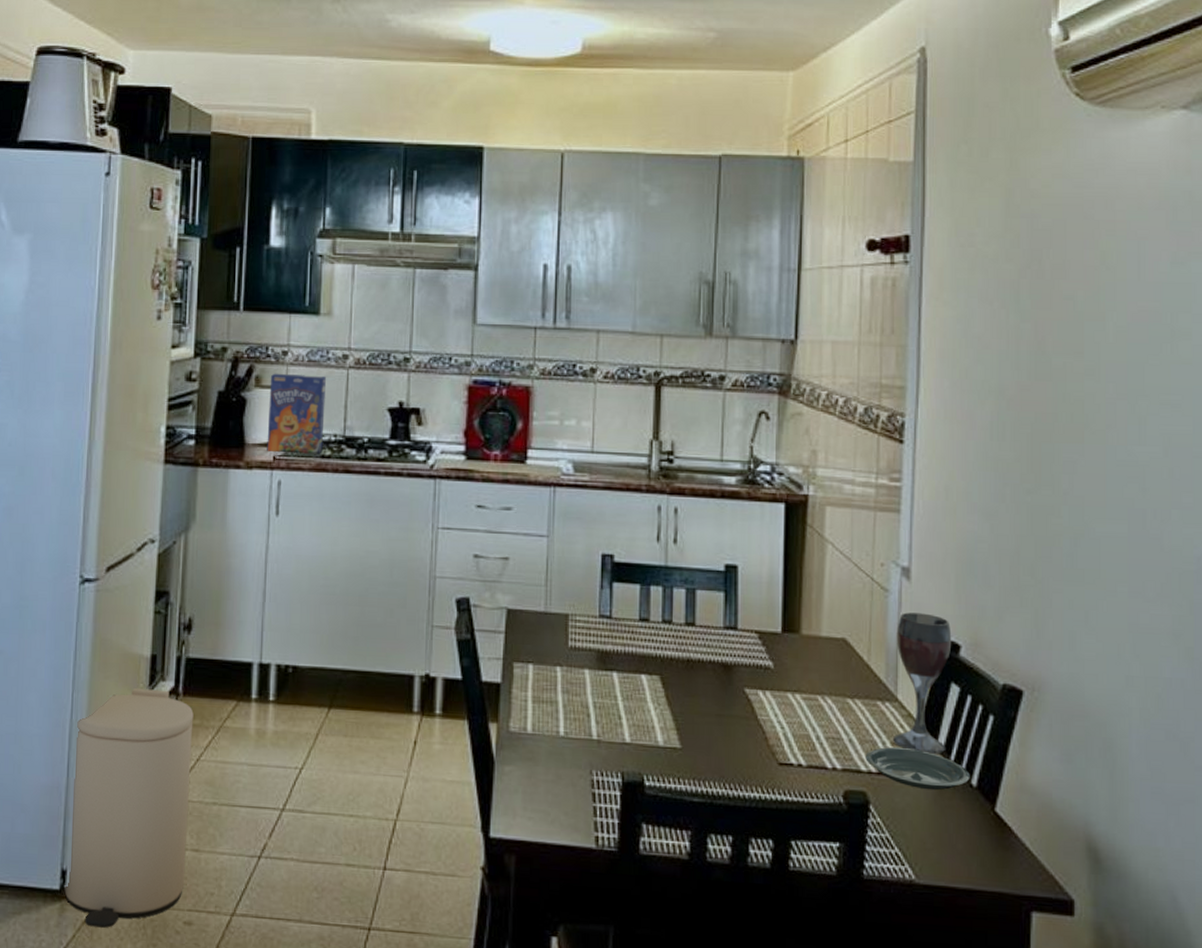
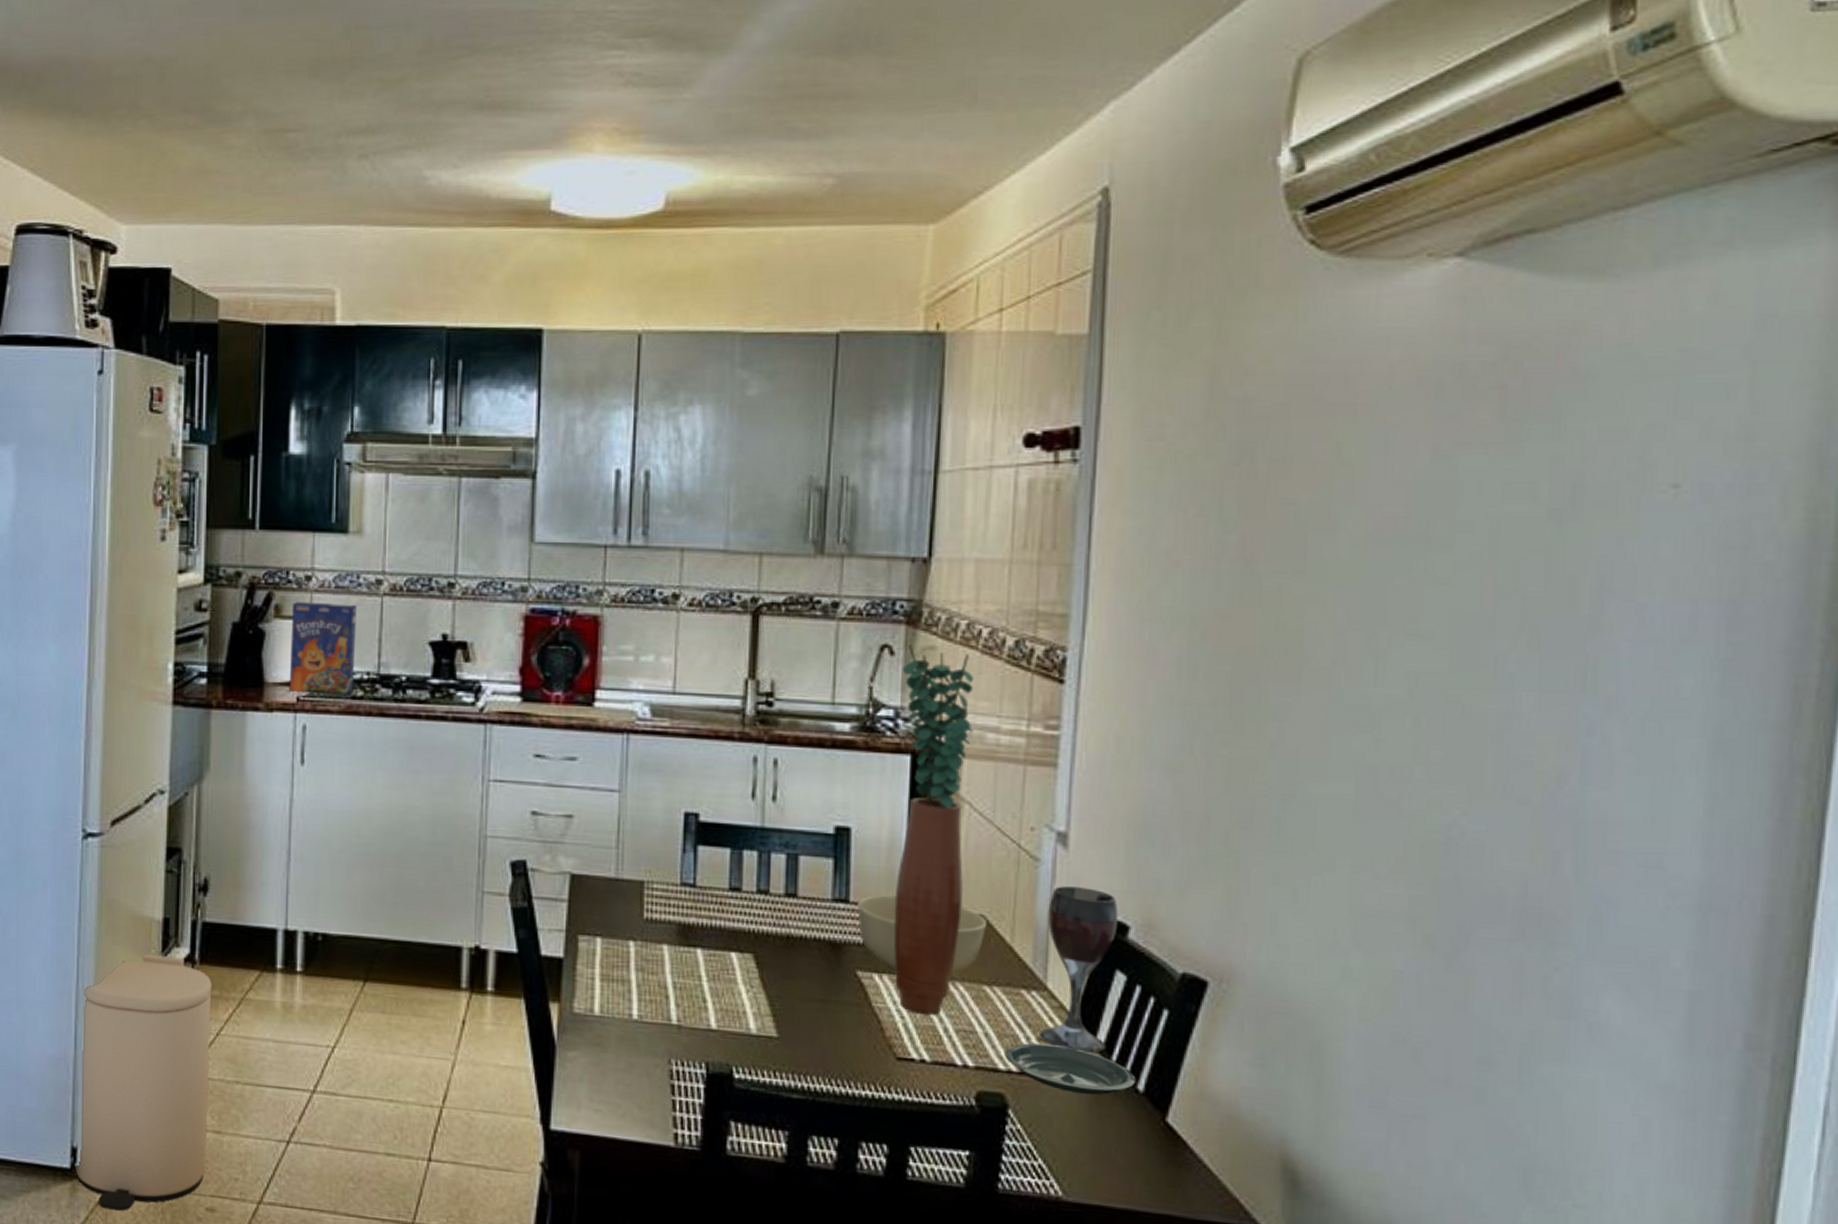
bowl: none [744,622,849,691] -> present [857,894,988,976]
vase: none [774,410,834,725] -> present [893,644,975,1015]

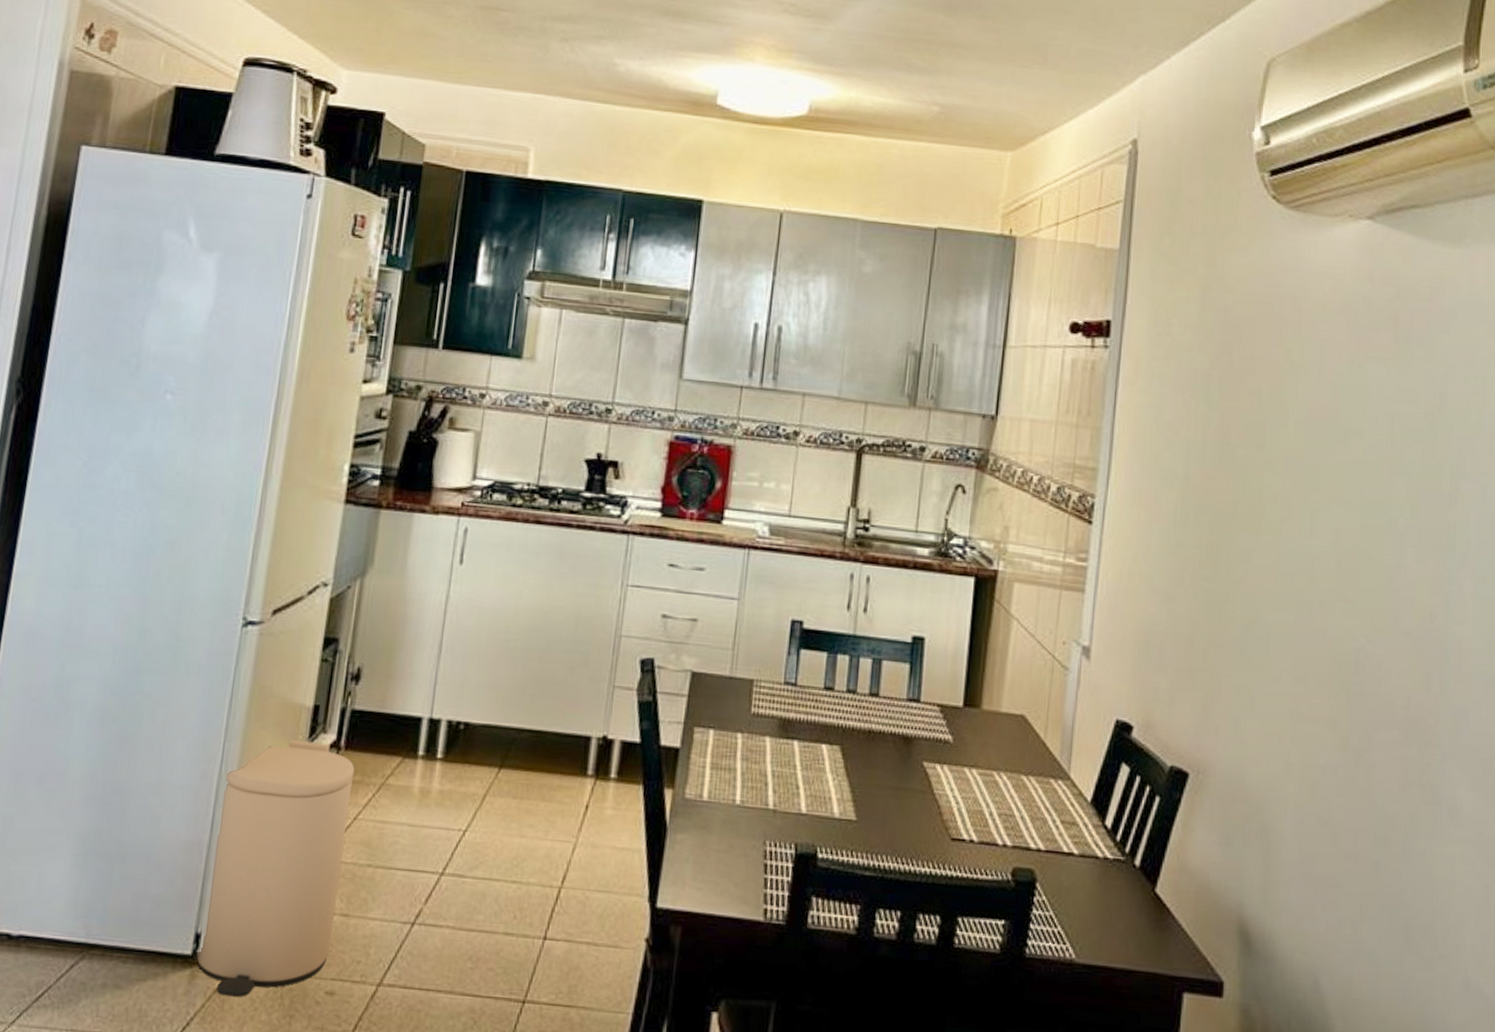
cereal box: present [289,601,358,696] -> none [455,416,524,504]
bowl: present [857,894,988,976] -> none [926,696,1027,767]
vase: present [893,644,975,1015] -> none [953,485,1026,801]
plate: present [1004,1043,1136,1095] -> none [1035,825,1134,870]
cup: present [1038,886,1119,1053] -> none [1062,691,1126,834]

